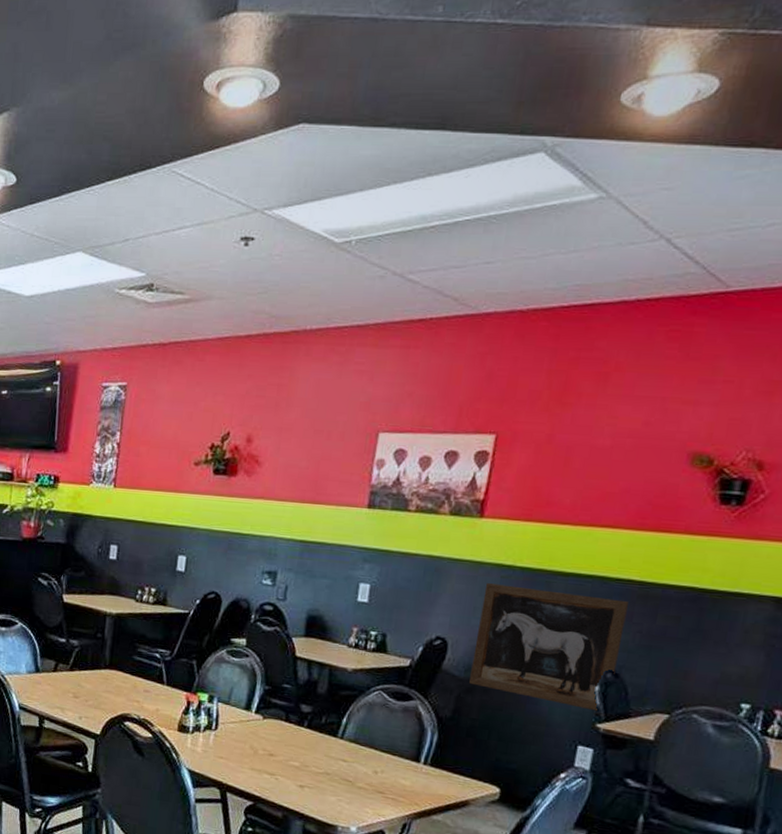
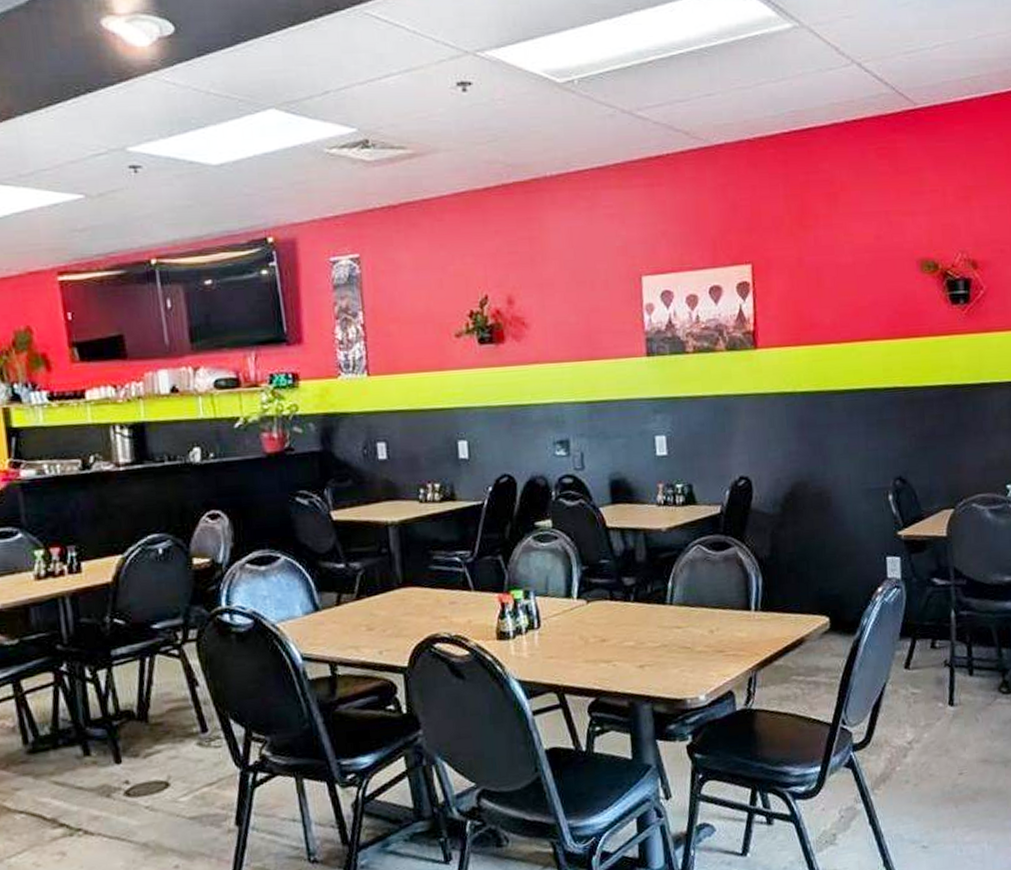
wall art: present [469,583,628,711] -> none [773,408,902,520]

